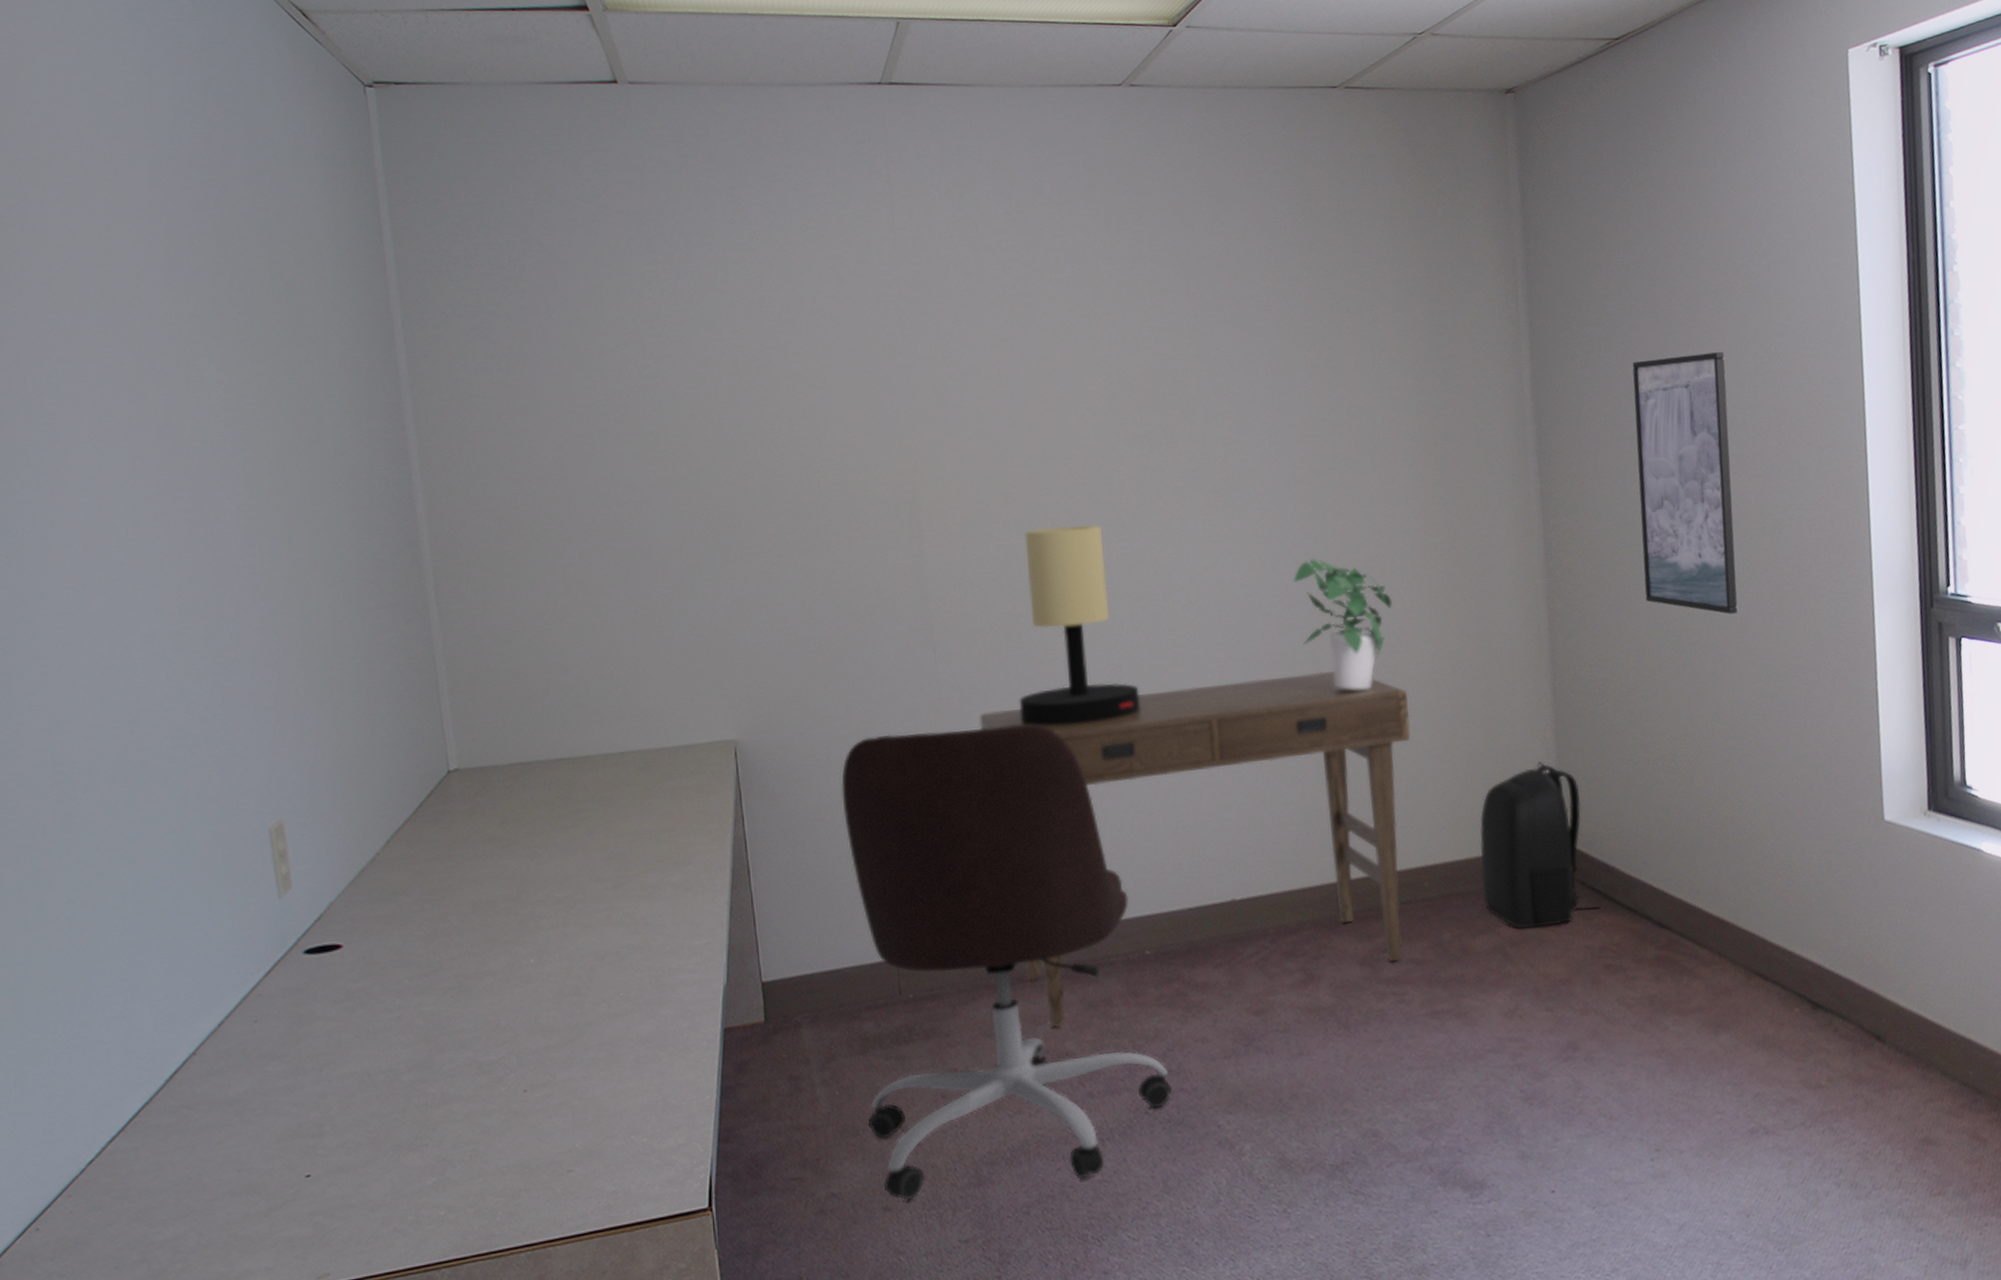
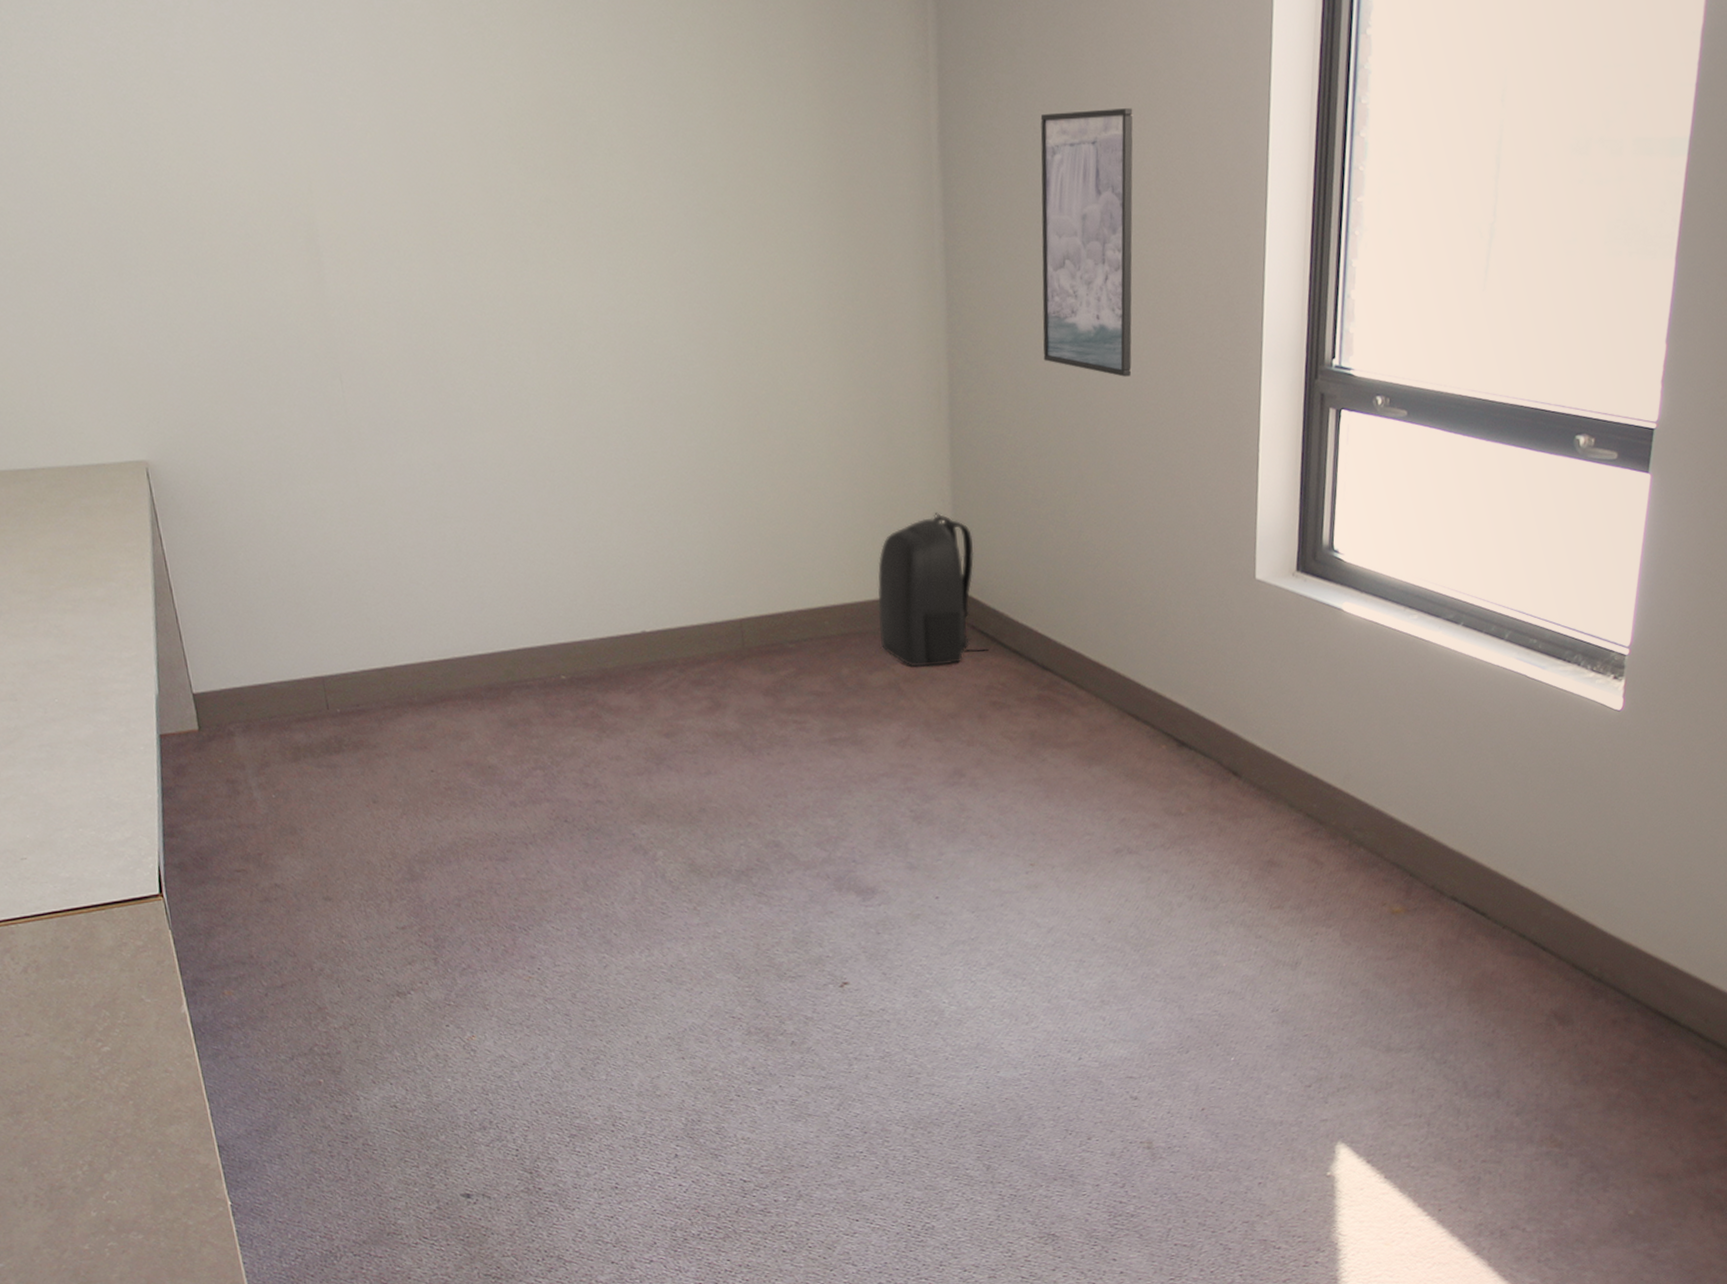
office chair: present [841,724,1173,1201] -> none [256,456,590,892]
desk: present [979,671,1411,1028] -> none [390,416,813,744]
table lamp: present [1018,524,1141,726] -> none [426,257,550,460]
potted plant: present [1294,559,1392,691] -> none [699,303,796,437]

